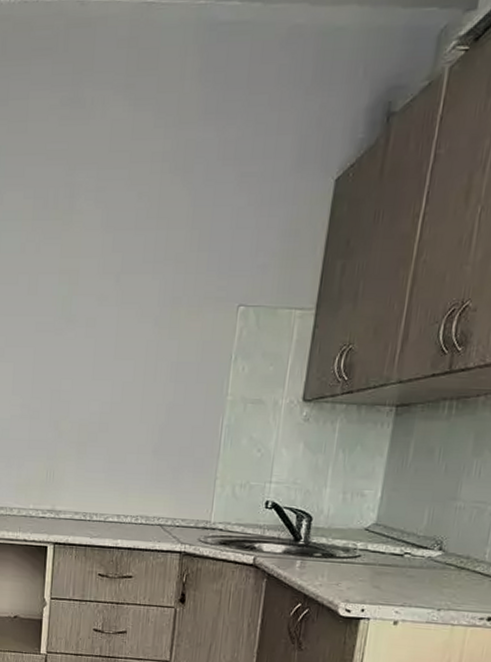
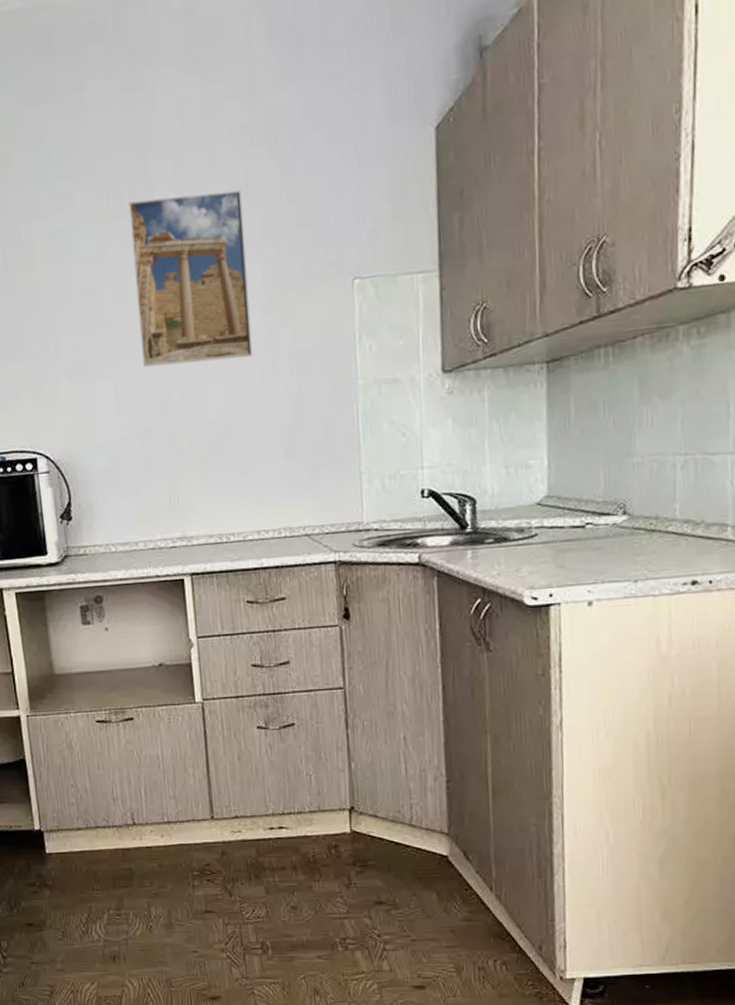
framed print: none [42,207,153,361] -> present [128,190,253,367]

